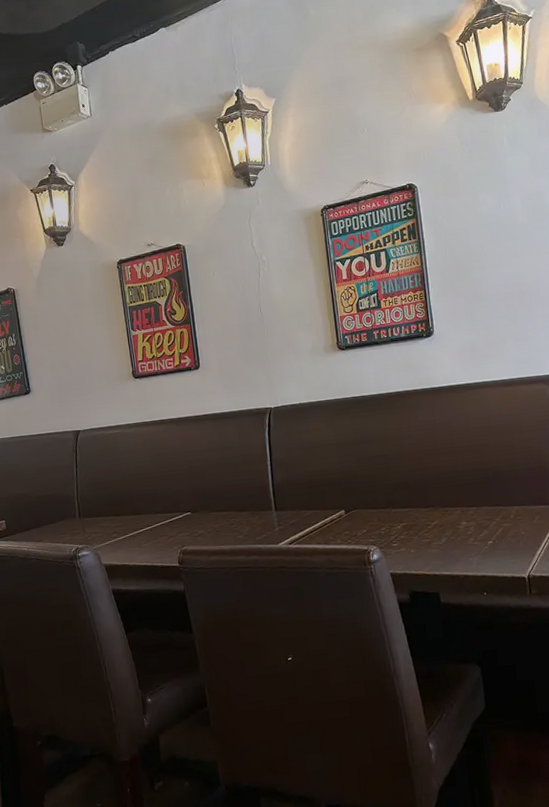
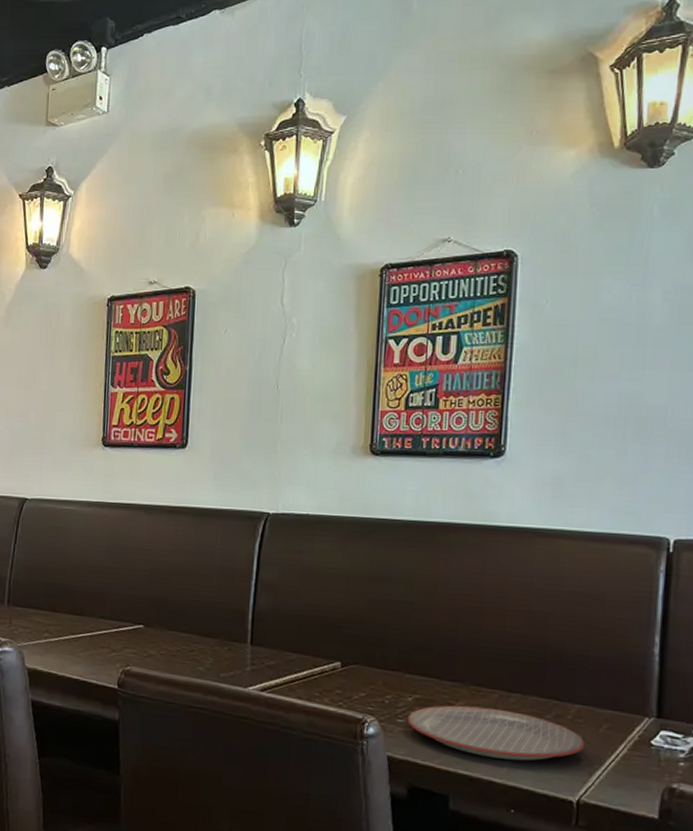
plate: none [400,521,526,559] -> present [407,705,584,761]

